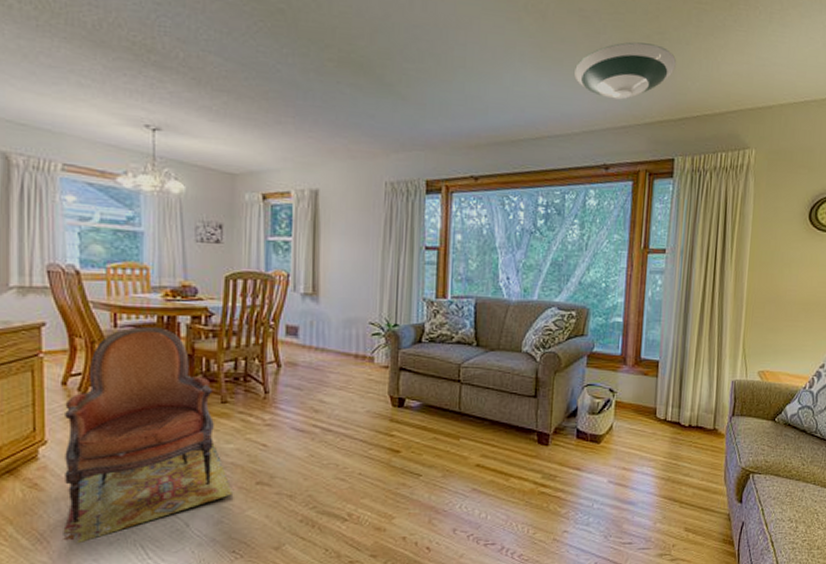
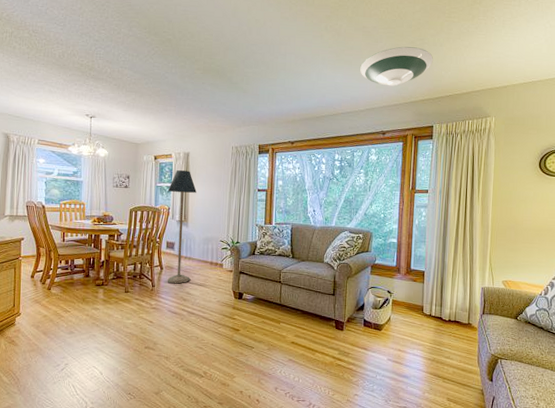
armchair: present [61,327,232,544] -> none [26,241,130,382]
floor lamp: none [285,217,331,388] -> present [167,170,197,284]

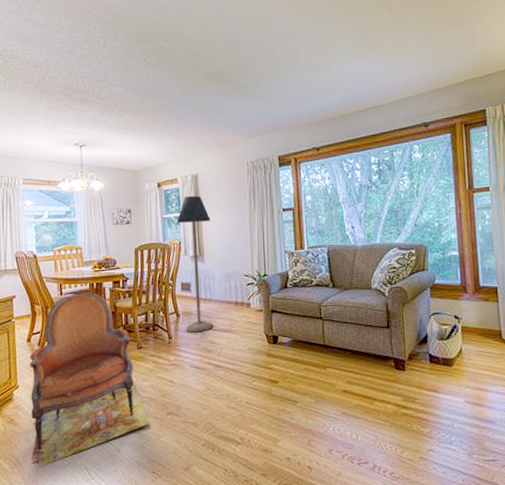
armchair: none [26,241,130,382] -> present [30,293,150,467]
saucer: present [360,46,433,86] -> none [389,19,475,69]

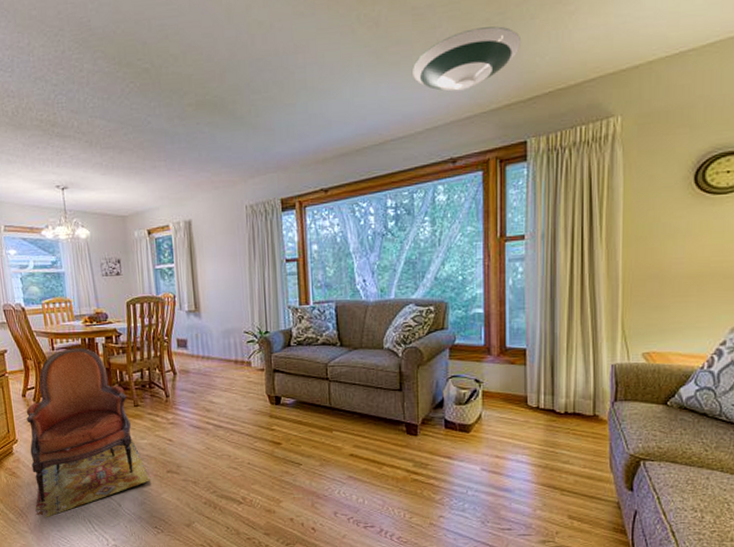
floor lamp: present [176,196,214,333] -> none [169,245,213,392]
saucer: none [389,19,475,69] -> present [413,26,520,92]

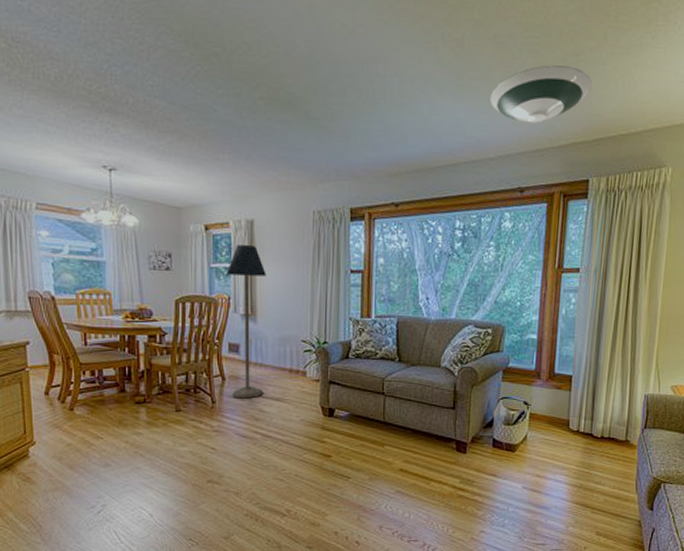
armchair: present [26,348,150,518] -> none [48,345,188,529]
floor lamp: none [169,245,213,392] -> present [226,245,266,399]

